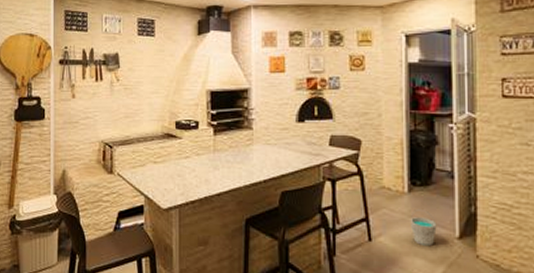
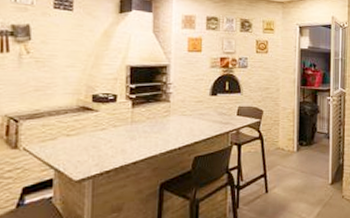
bucket: present [409,209,437,246] -> none [297,164,316,192]

